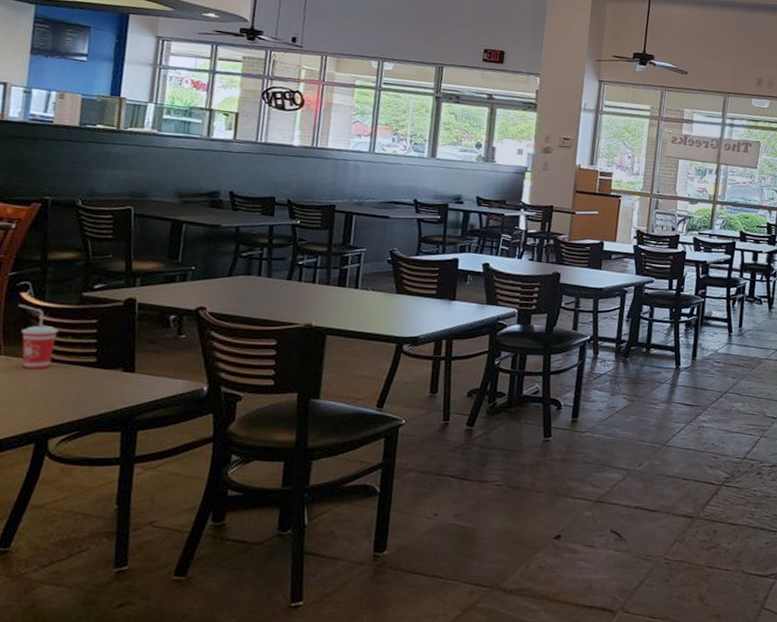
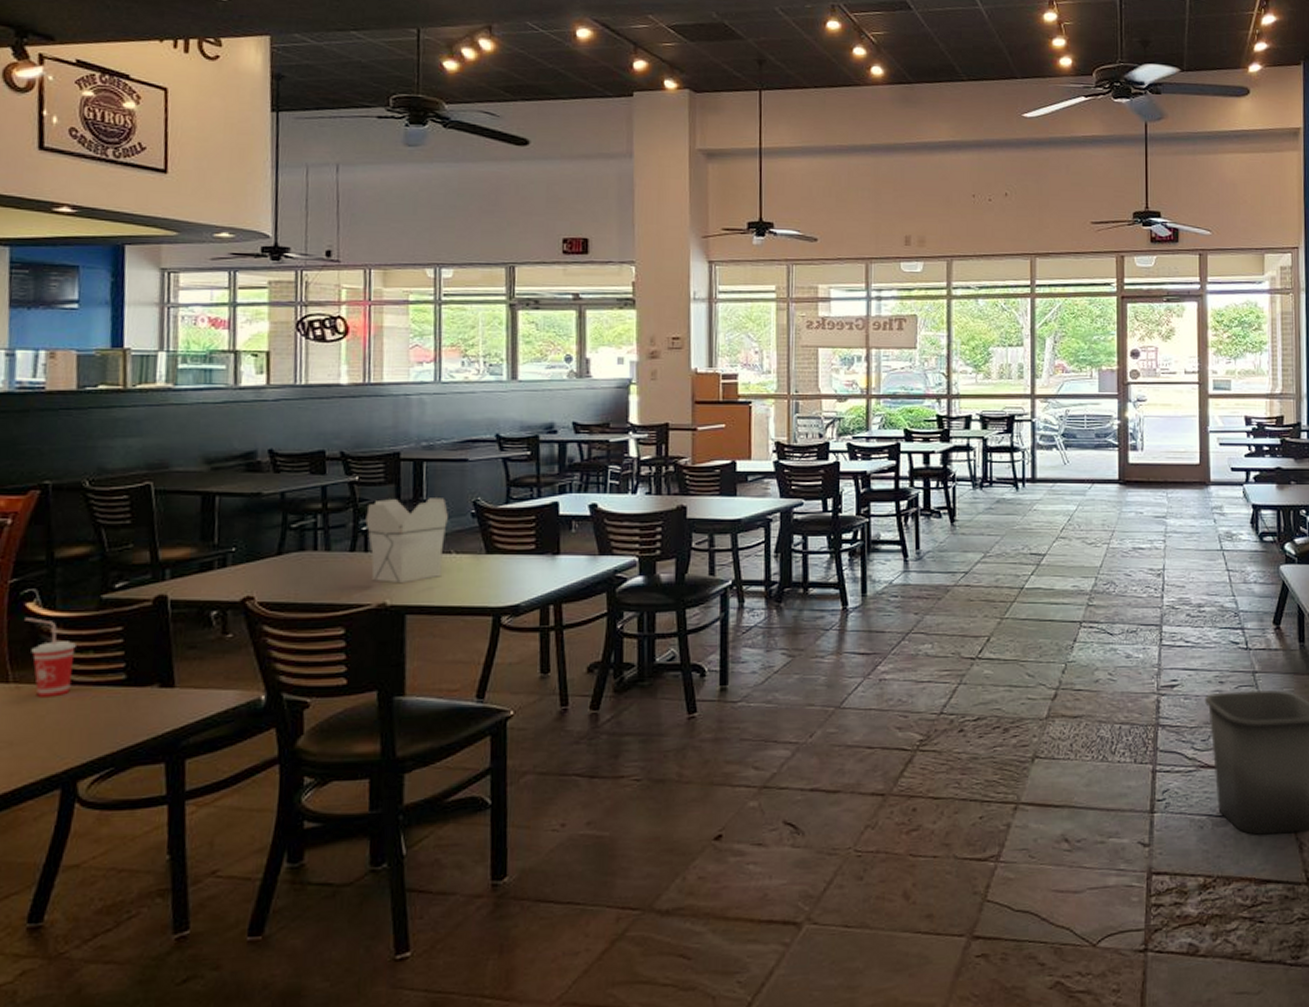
takeout container: none [302,241,369,310] -> present [365,498,448,584]

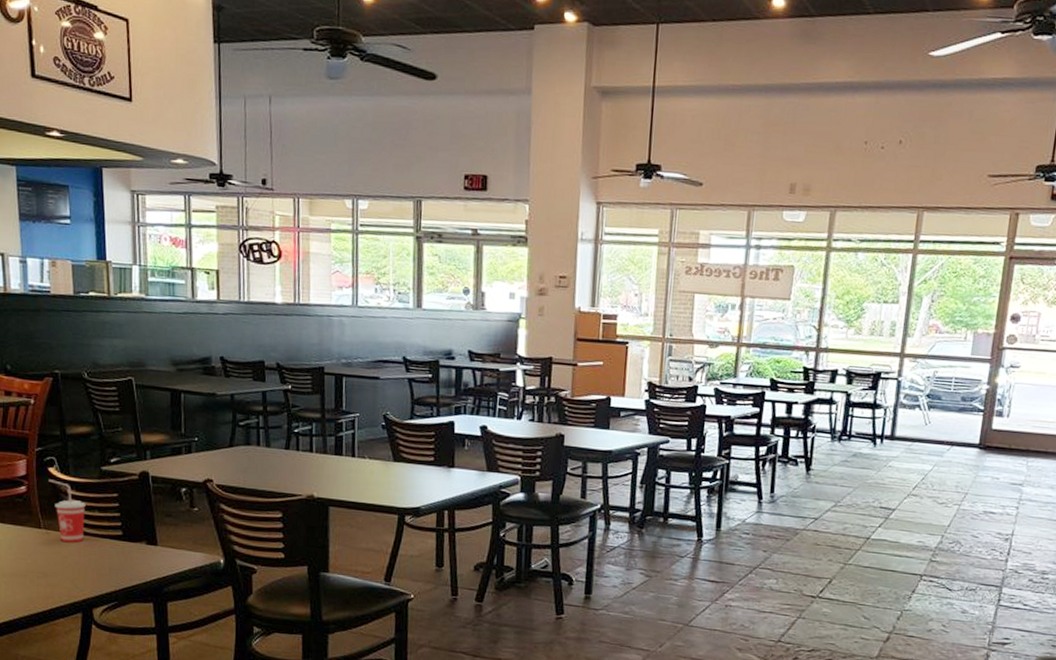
takeout container: present [365,498,448,584] -> none [297,407,363,481]

